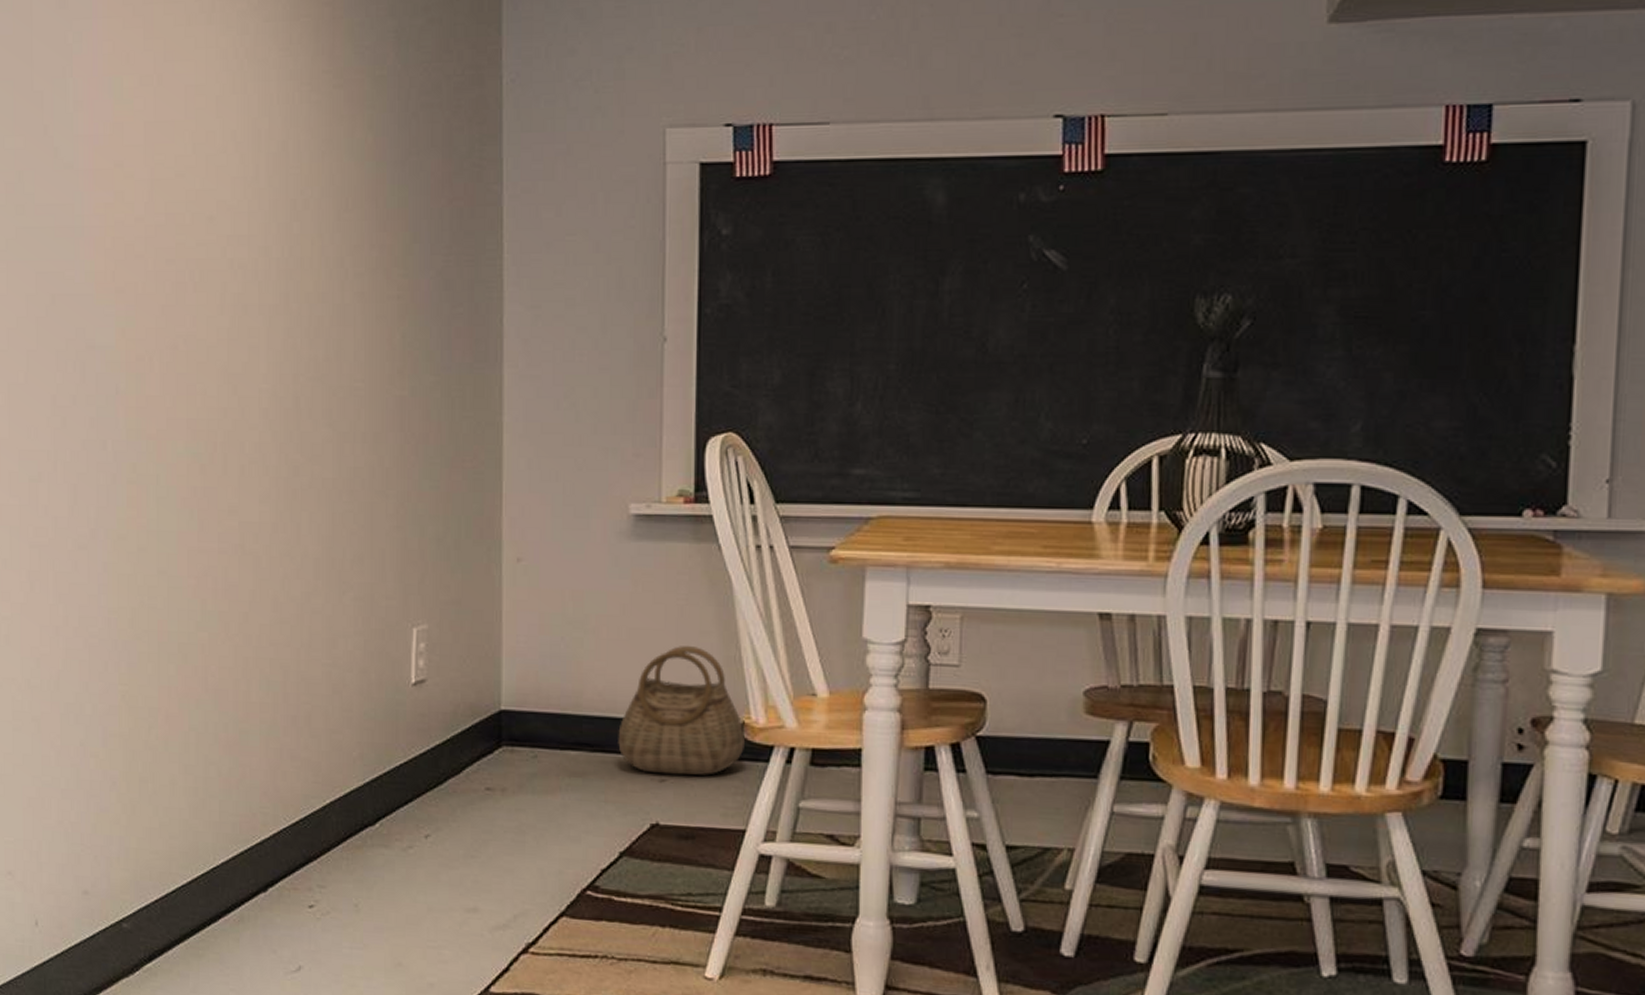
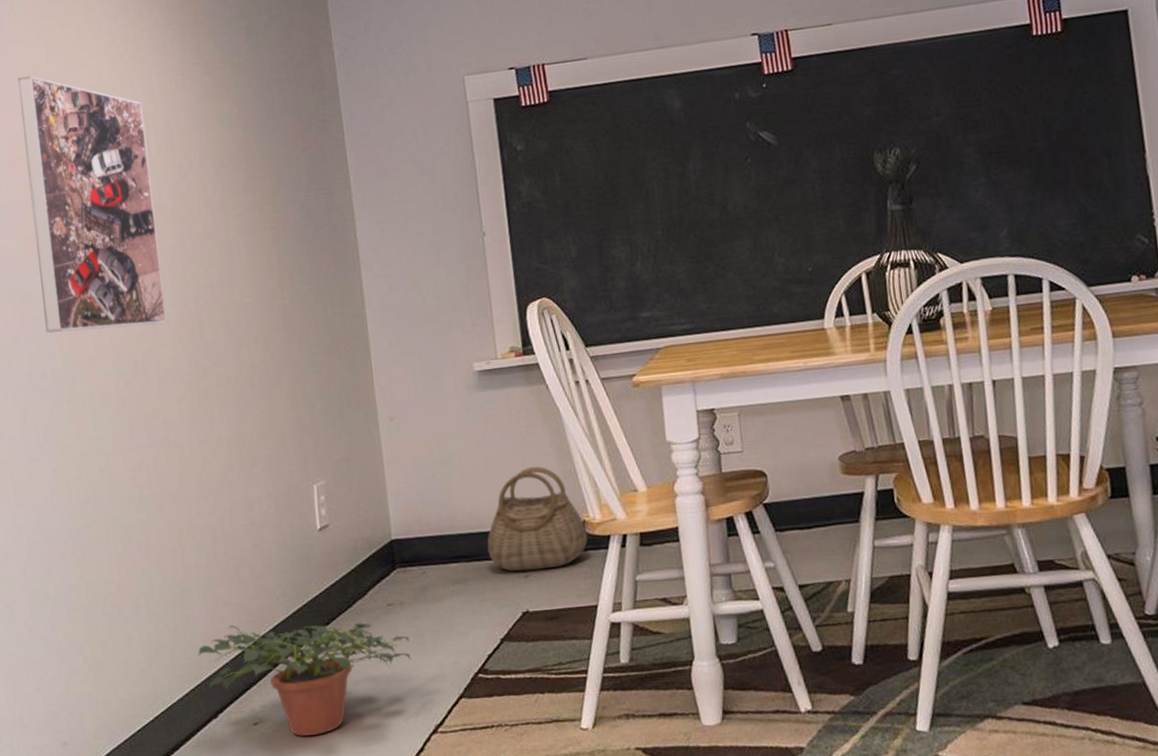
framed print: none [105,64,257,400] -> present [17,76,167,333]
potted plant: none [251,784,508,933] -> present [197,623,412,736]

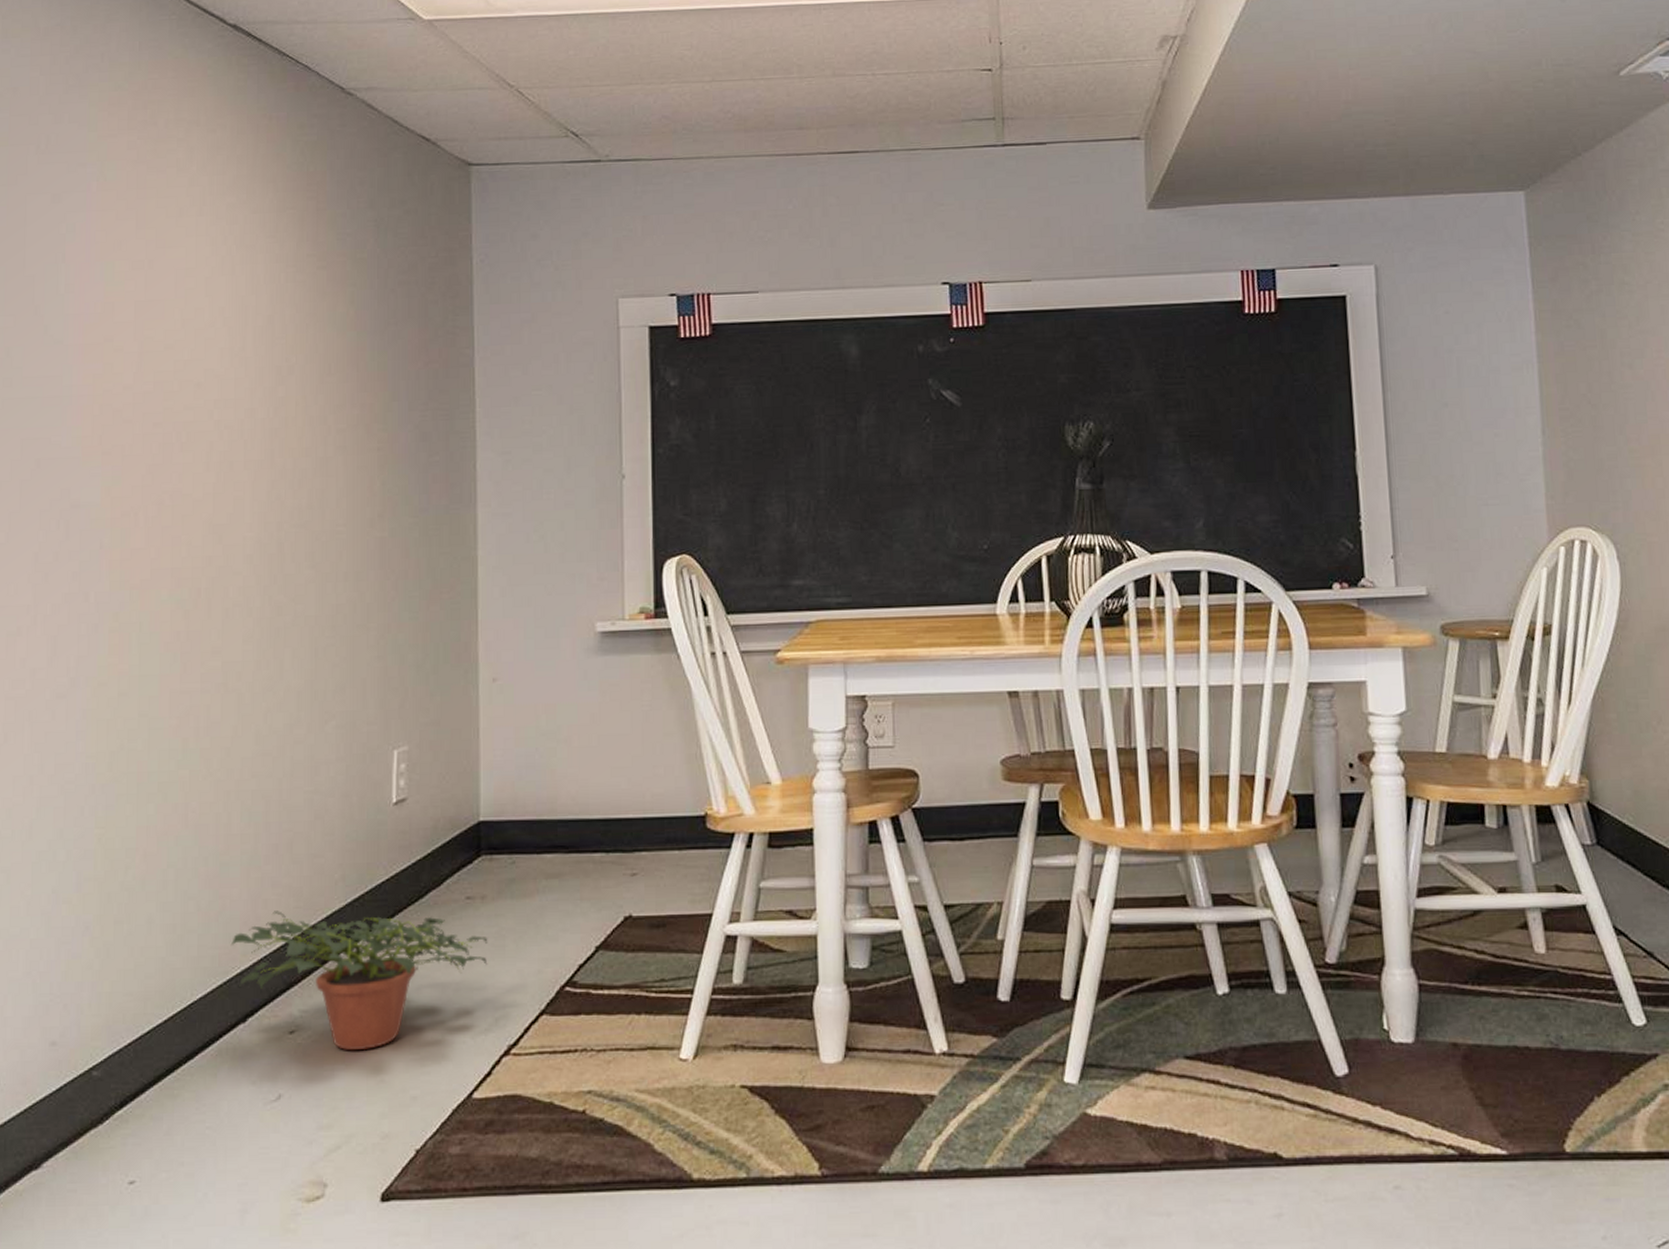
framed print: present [17,76,167,333] -> none [95,251,243,549]
basket: present [487,466,588,572] -> none [591,747,709,869]

